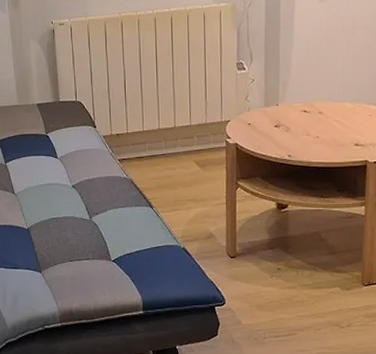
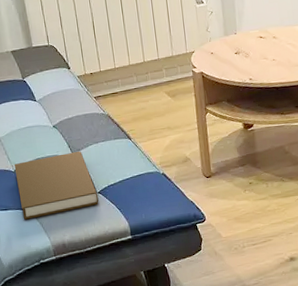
book: none [28,215,113,281] -> present [14,151,99,220]

